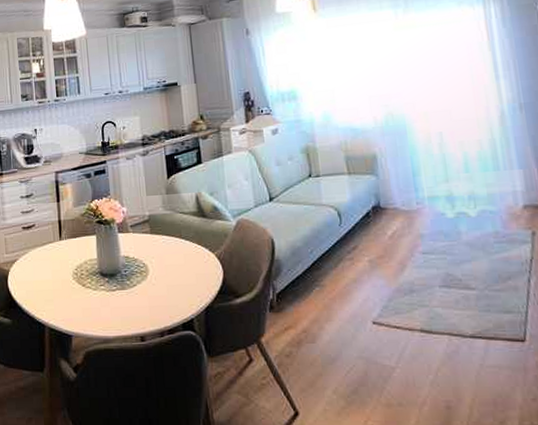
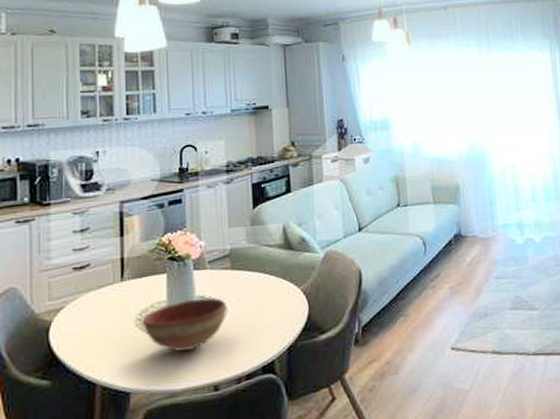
bowl: none [78,258,149,305] -> present [142,298,227,353]

